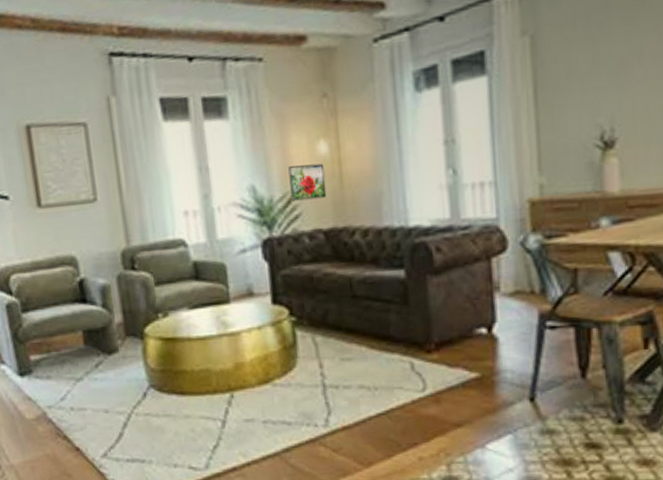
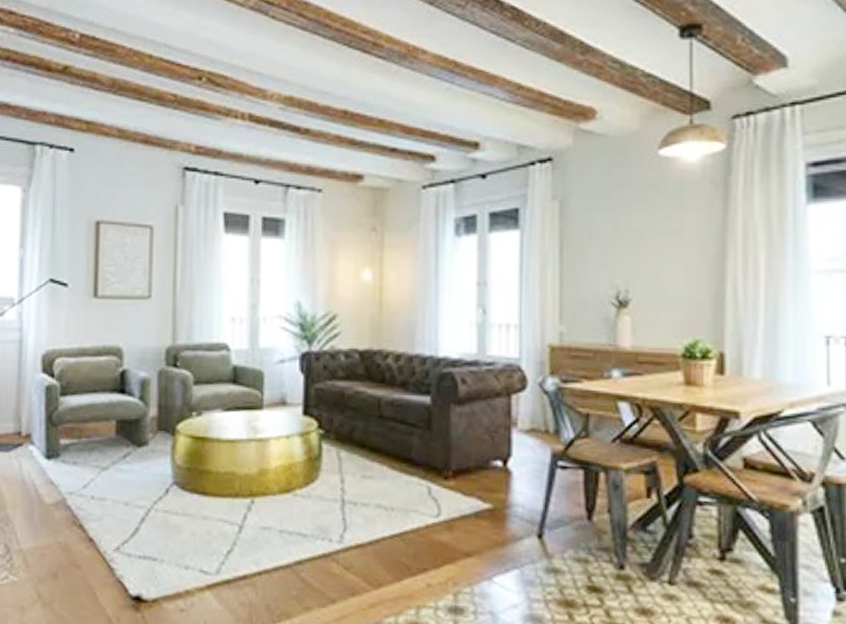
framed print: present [288,163,327,201] -> none [333,287,367,321]

